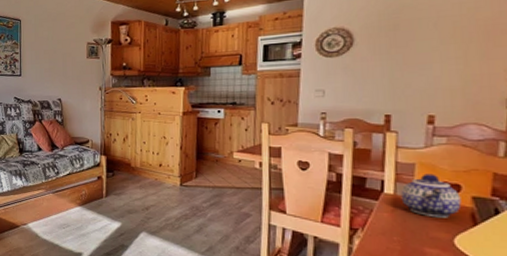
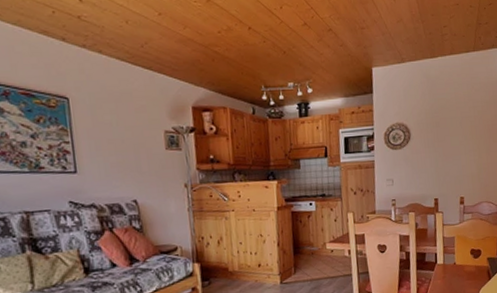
teapot: present [400,174,462,218] -> none [447,243,482,278]

